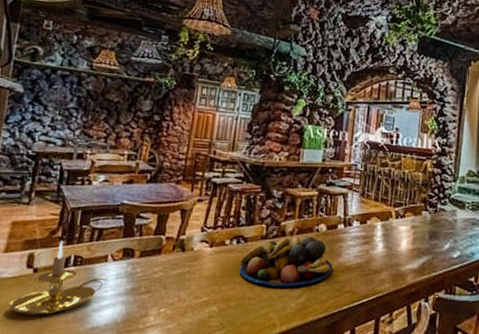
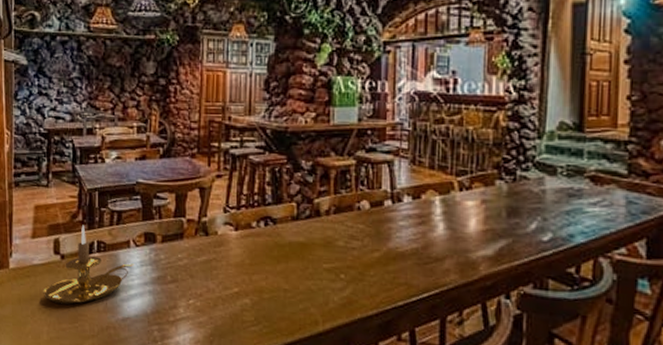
fruit bowl: present [239,236,333,287] -> none [270,216,382,278]

